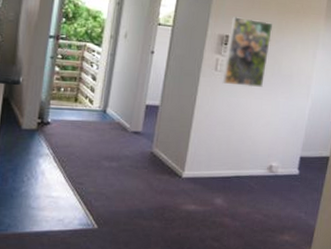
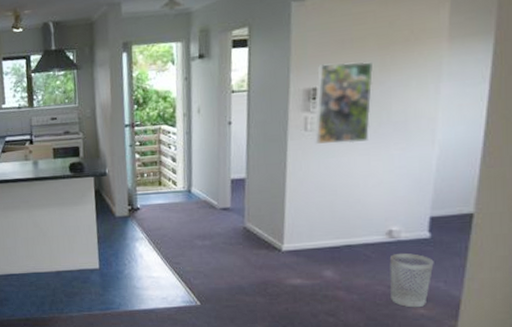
wastebasket: none [265,187,299,235] -> present [389,253,434,308]

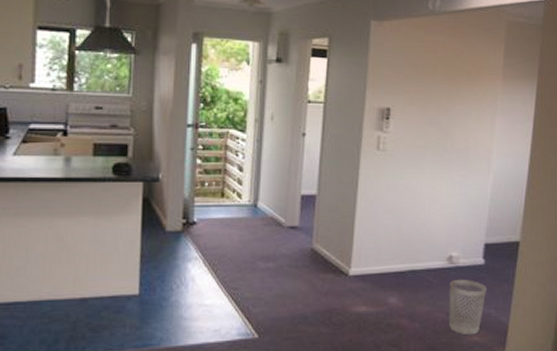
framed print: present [314,61,374,145] -> none [386,84,441,167]

